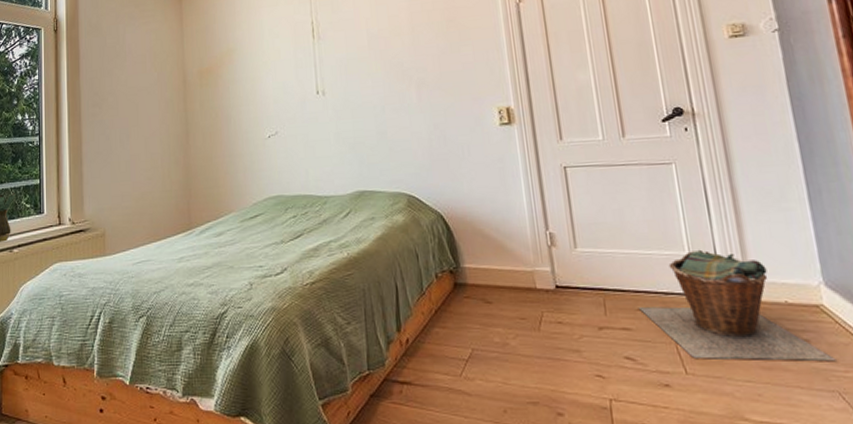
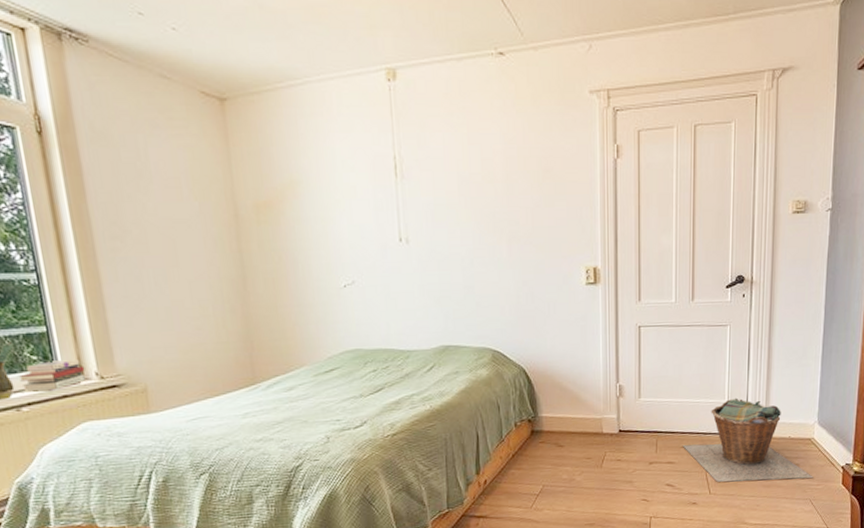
books: none [16,207,62,236] -> present [19,360,85,393]

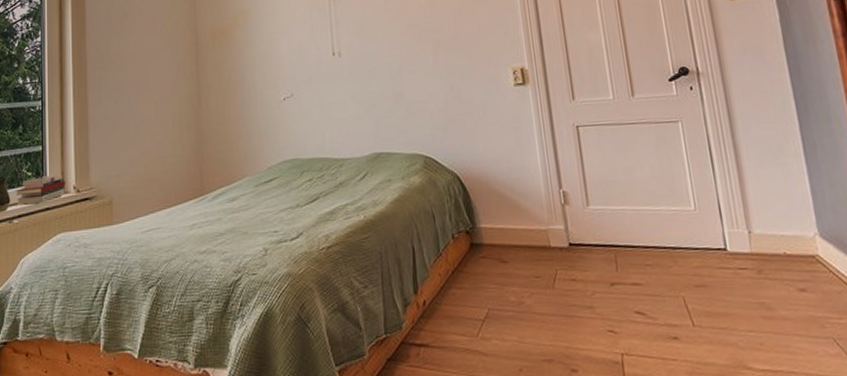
laundry basket: present [683,398,813,483] -> none [649,204,831,311]

